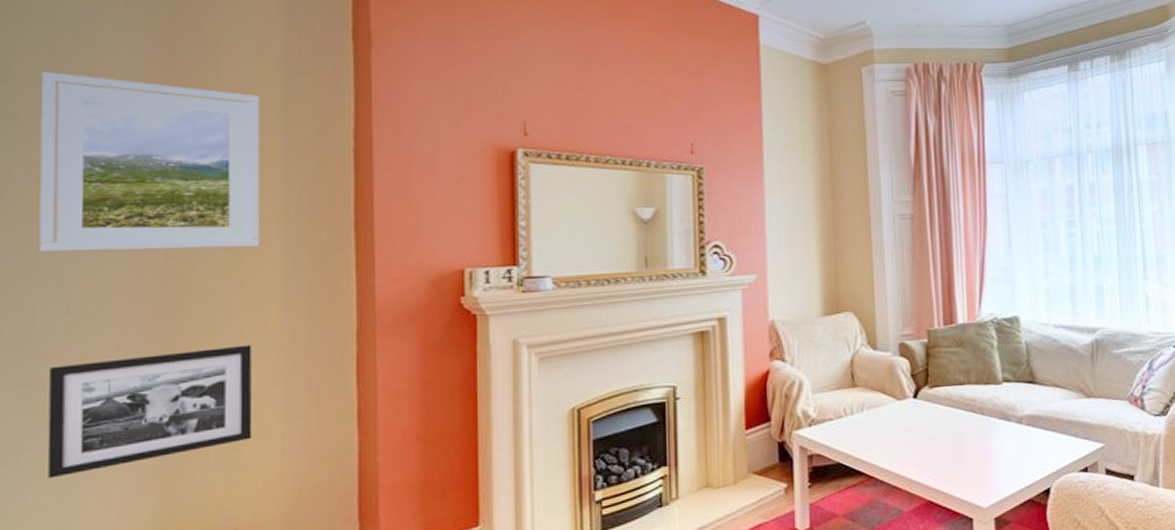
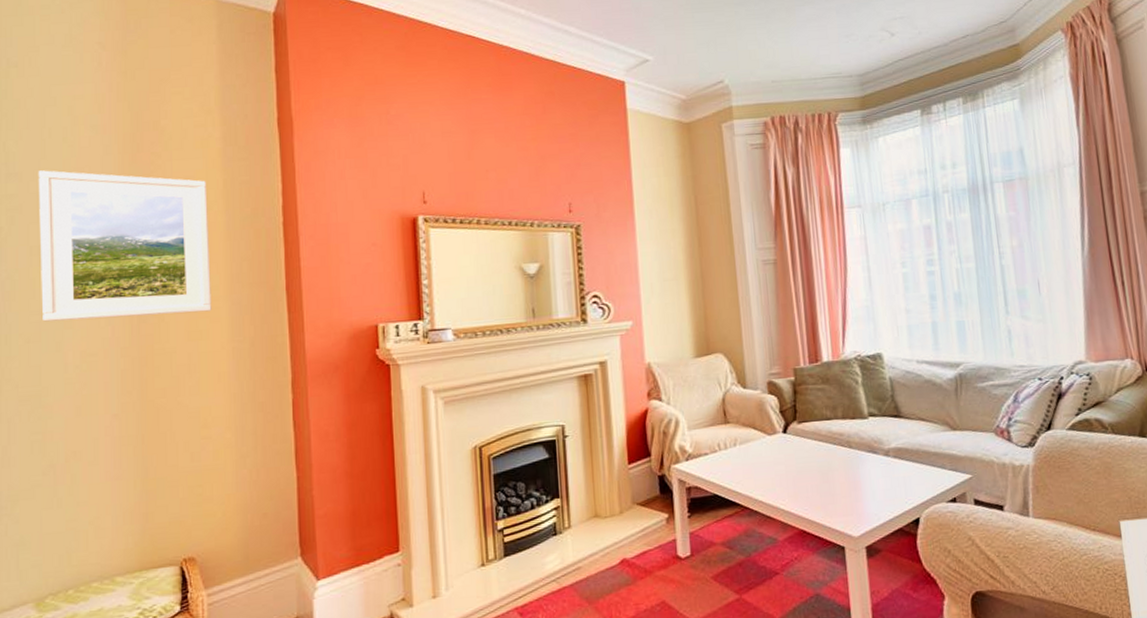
picture frame: present [47,345,253,479] -> none [53,395,212,510]

